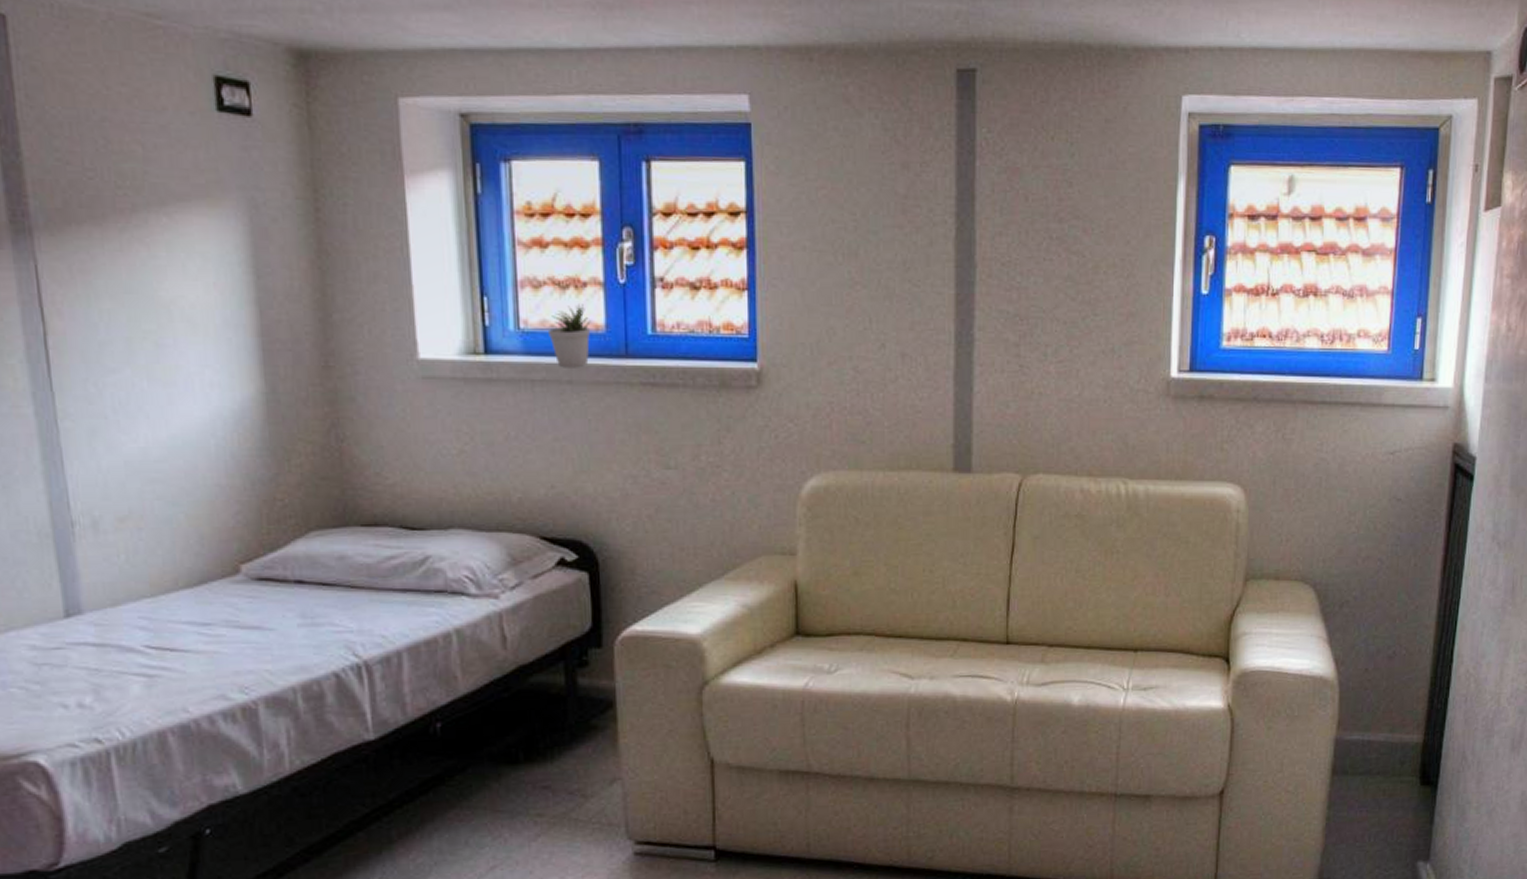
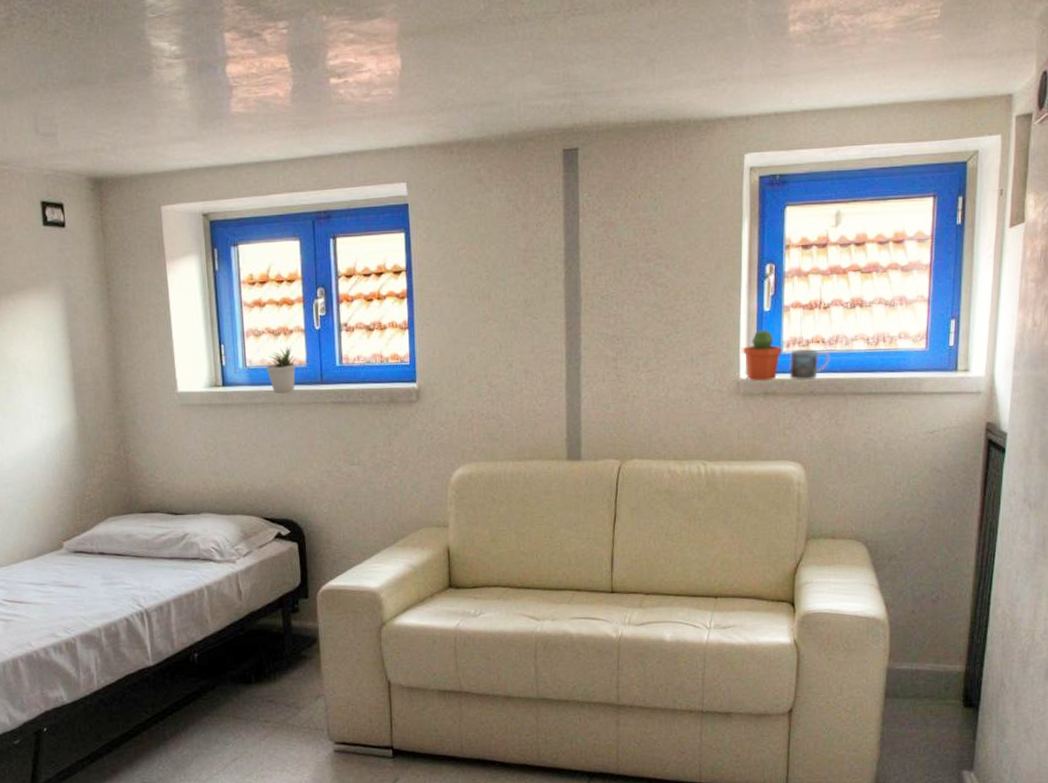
succulent plant: none [1175,317,1221,382] -> present [743,329,782,382]
mug: none [1229,343,1278,384] -> present [789,348,830,381]

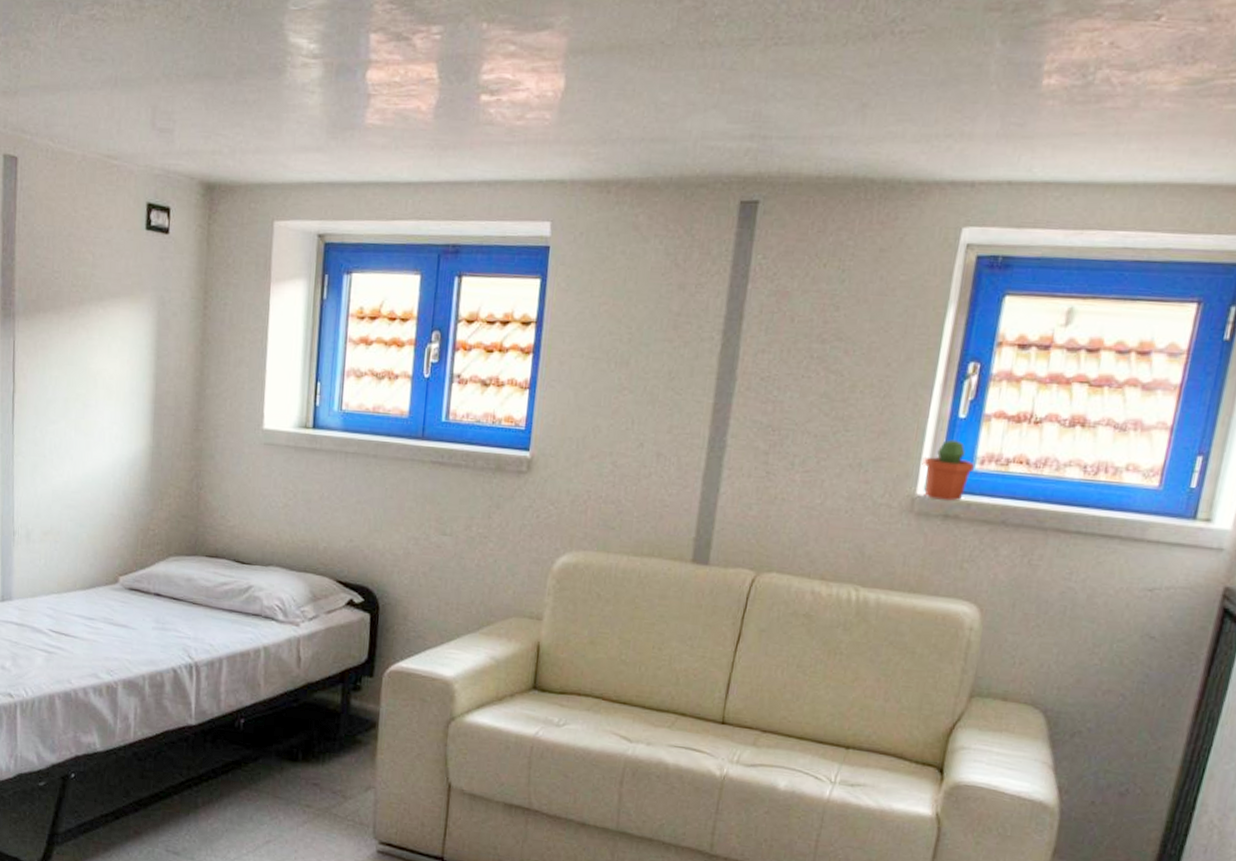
potted plant: present [267,346,296,394] -> none [363,393,398,445]
mug: present [789,348,830,381] -> none [978,468,1034,508]

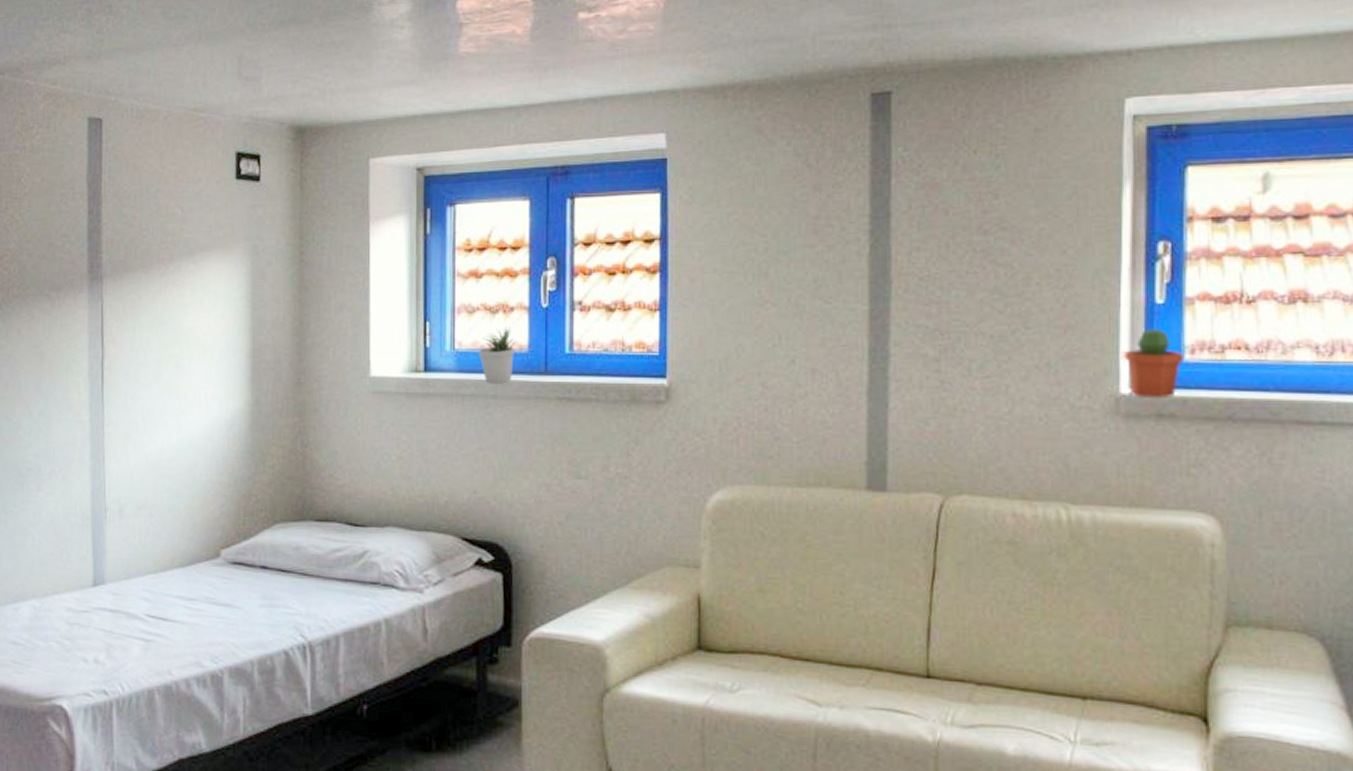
potted plant: none [363,393,398,445] -> present [479,327,516,384]

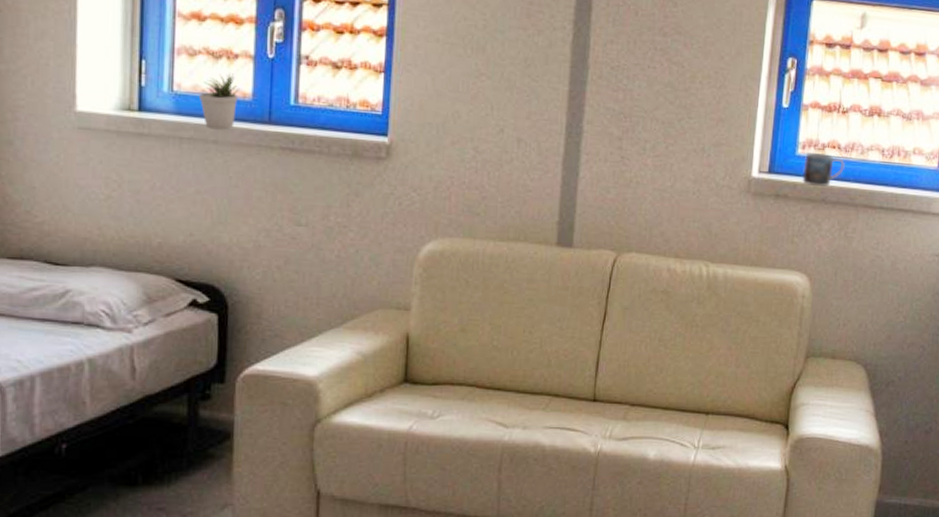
succulent plant: present [1125,328,1183,399] -> none [757,126,797,183]
mug: none [1194,356,1258,401] -> present [802,152,845,187]

